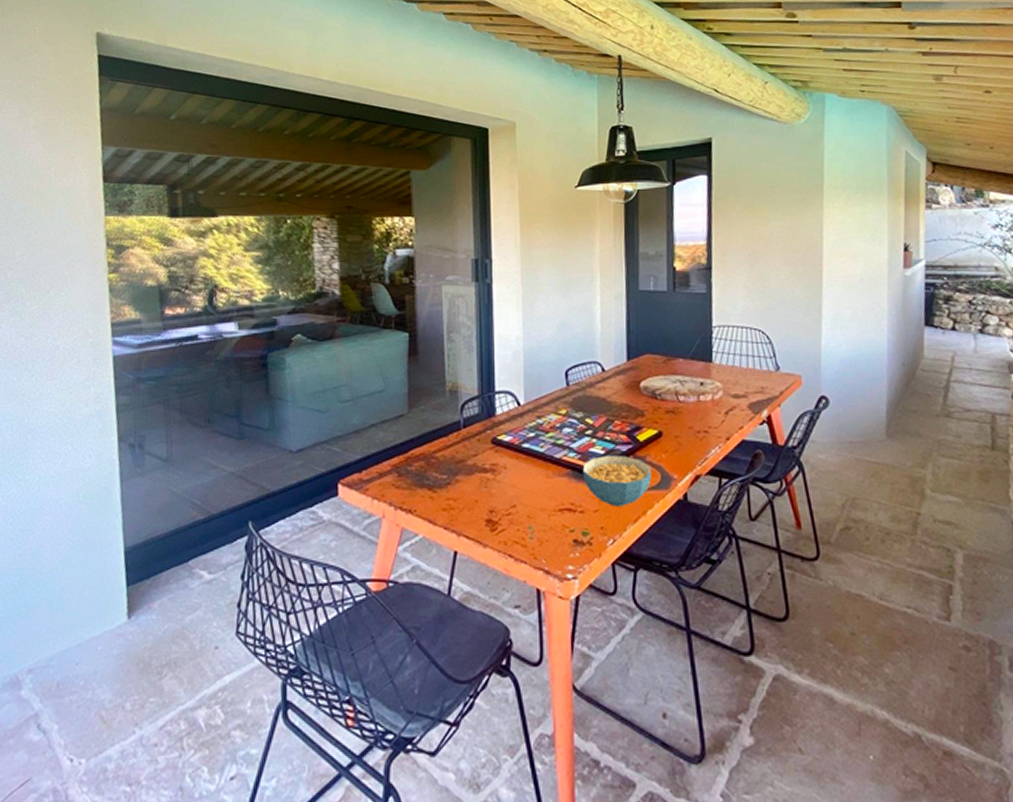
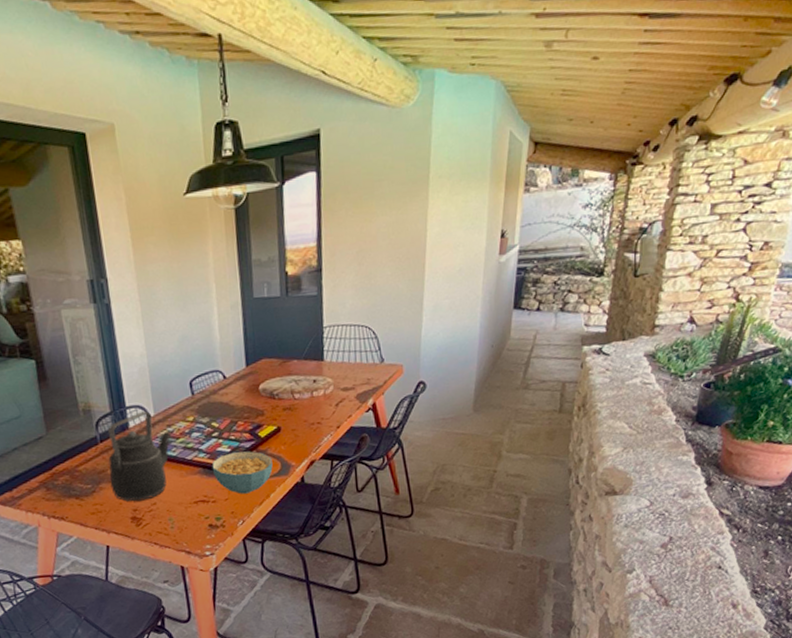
kettle: none [468,399,539,501] -> present [107,411,171,502]

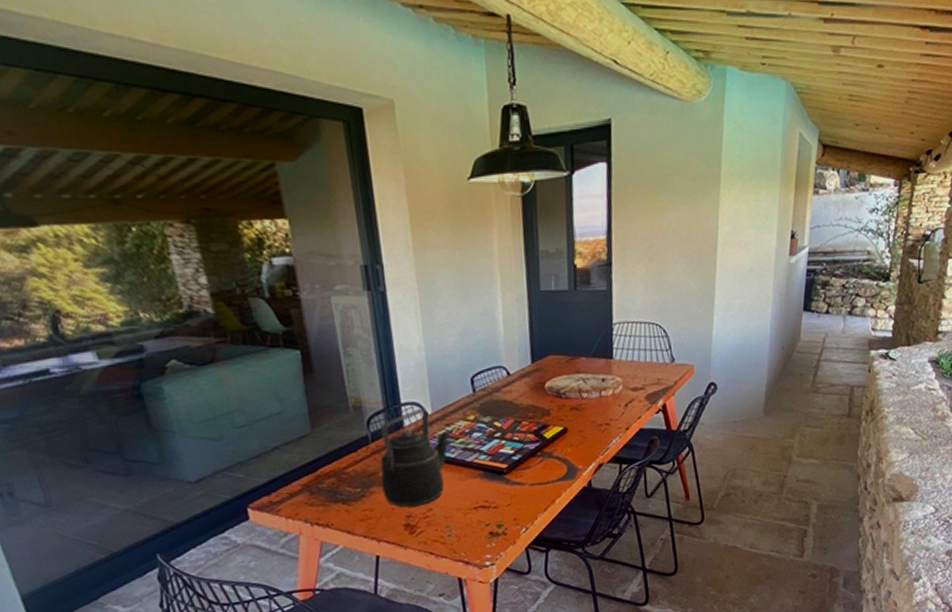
cereal bowl: present [212,451,273,494] -> none [493,453,559,500]

